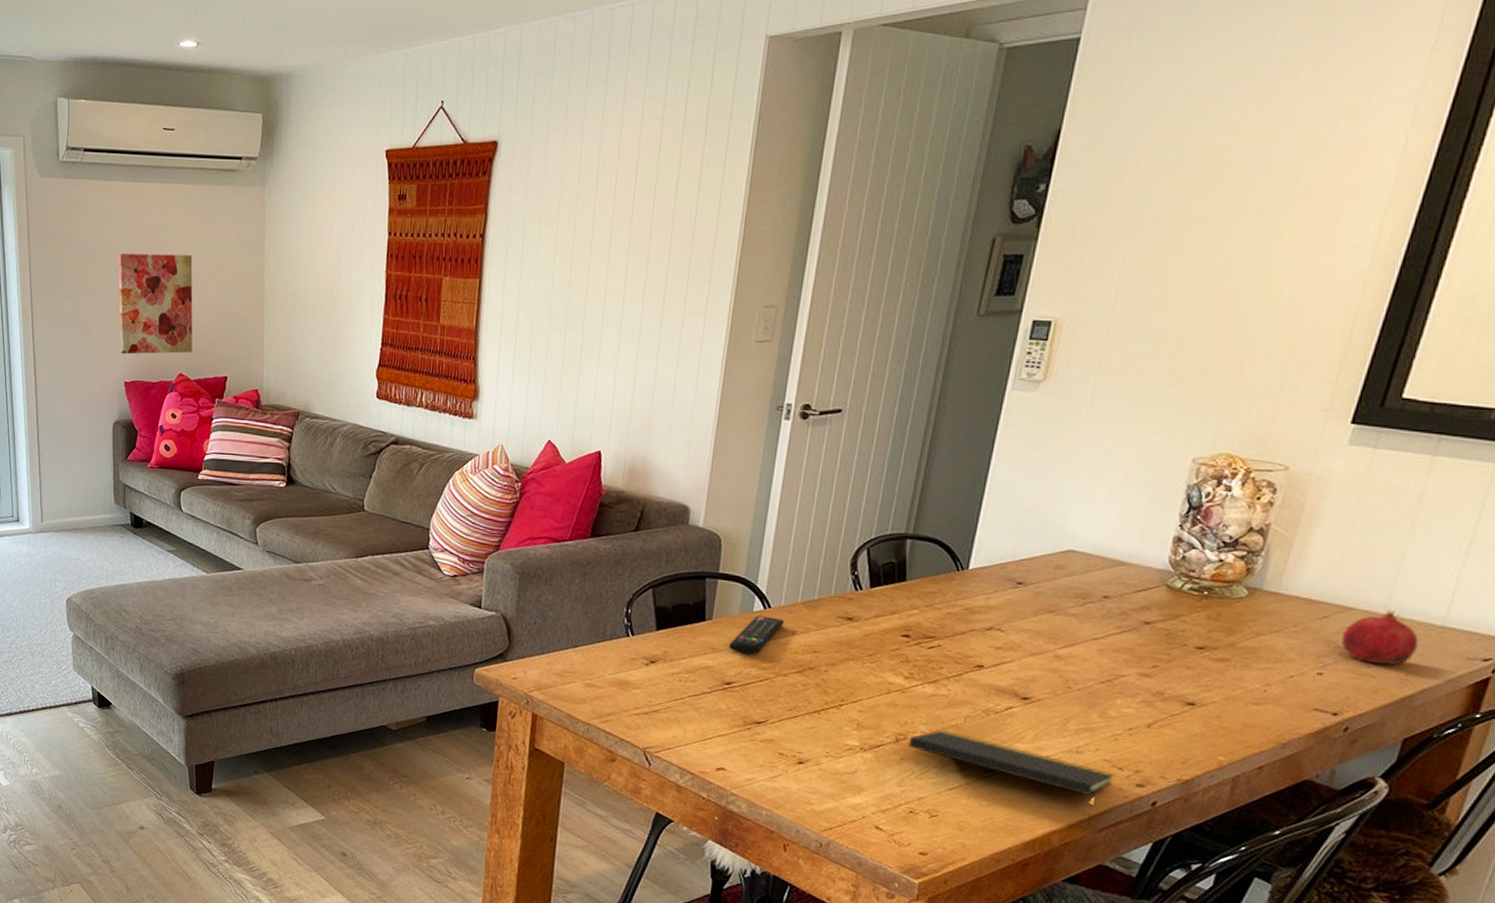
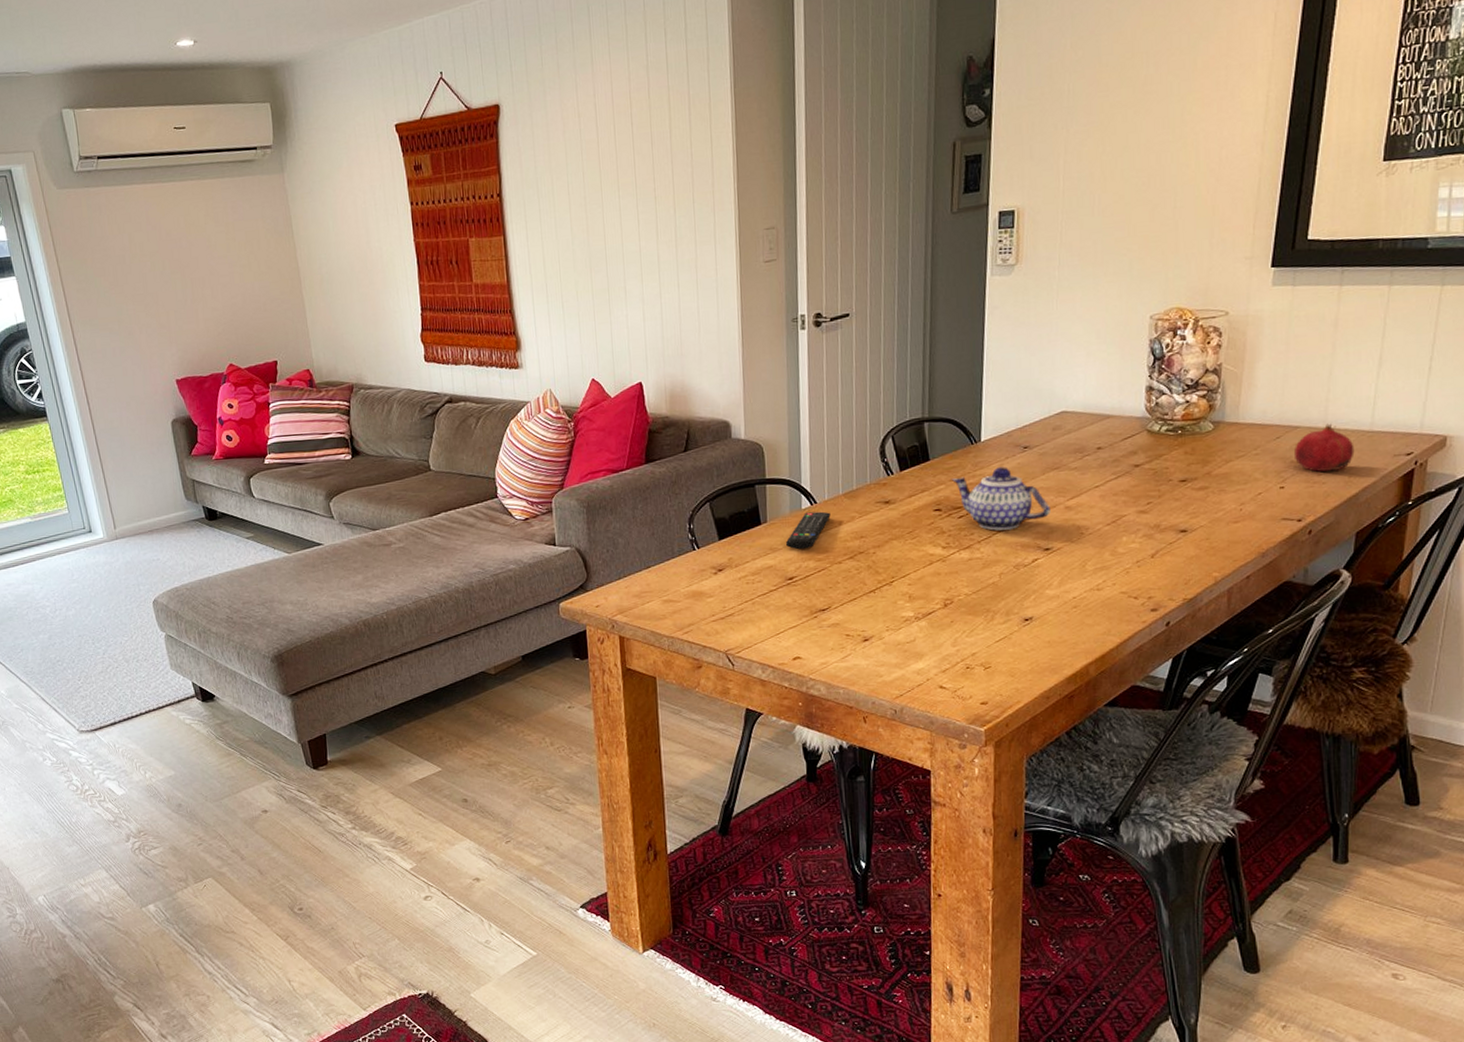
wall art: present [118,254,193,355] -> none [149,247,239,353]
notepad: present [908,729,1115,818] -> none [955,589,1132,646]
teapot: none [927,600,1037,671] -> present [951,467,1050,531]

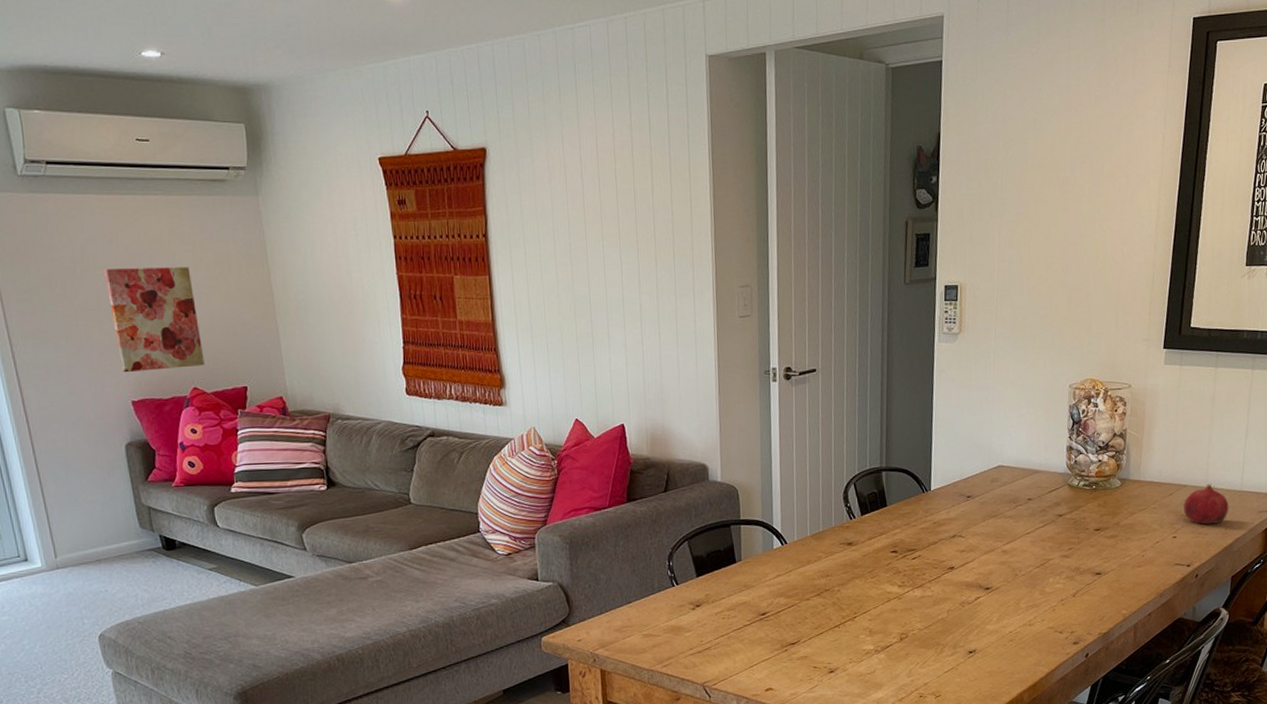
wall art: none [149,247,239,353] -> present [104,267,205,373]
remote control: present [785,511,831,550] -> none [758,551,800,587]
teapot: present [951,467,1050,531] -> none [905,514,990,571]

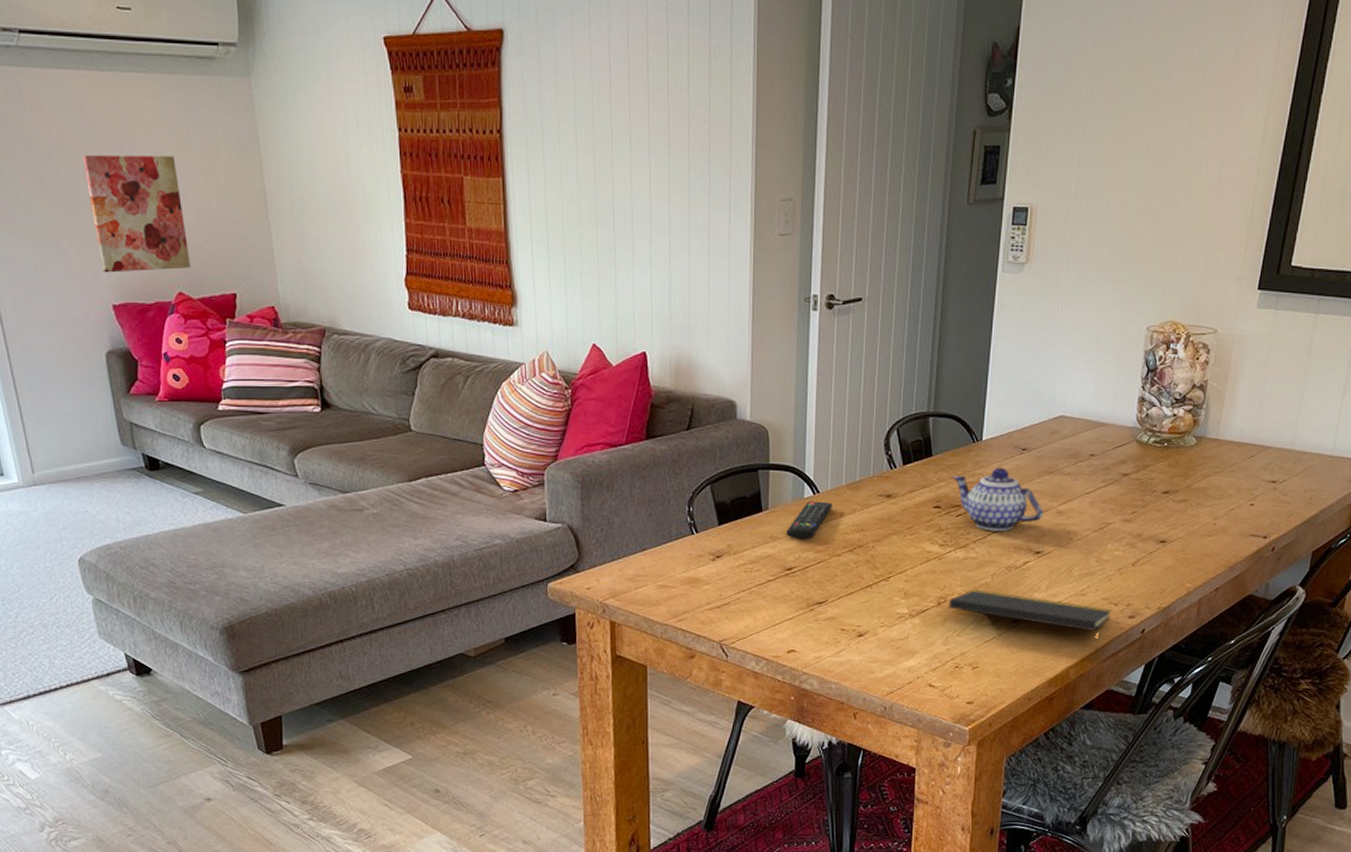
remote control: none [758,551,800,587] -> present [785,501,832,540]
teapot: none [905,514,990,571] -> present [951,467,1043,531]
notepad: none [910,624,1058,675] -> present [949,589,1112,650]
fruit: present [1183,483,1229,524] -> none [1264,446,1317,492]

